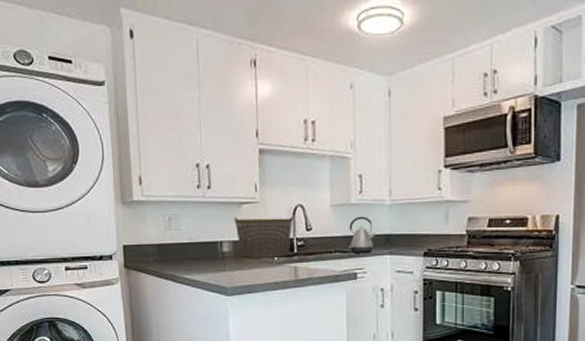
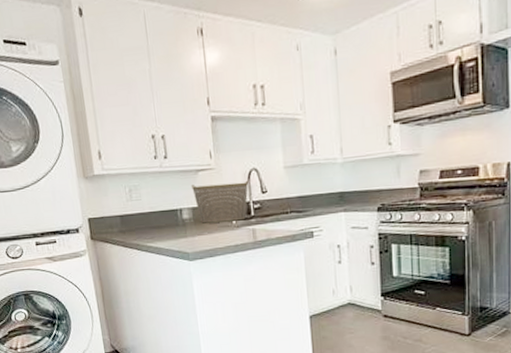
kettle: present [348,216,376,255] -> none [303,175,330,214]

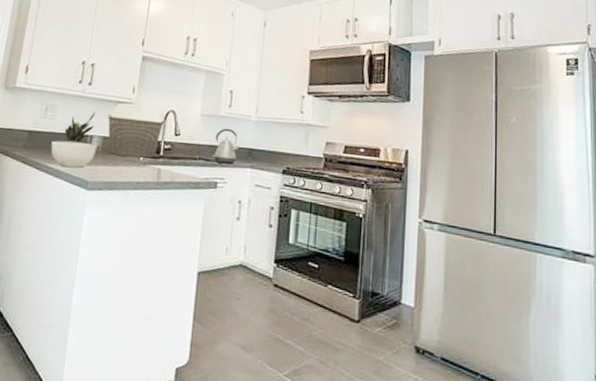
bowl: none [144,217,189,244] -> present [50,140,98,169]
potted plant: none [154,185,180,220] -> present [65,112,96,144]
kettle: none [303,175,330,214] -> present [212,128,240,165]

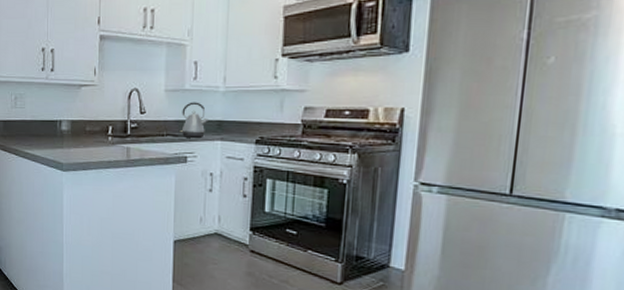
bowl: present [50,140,98,169] -> none [25,127,67,152]
potted plant: present [65,112,96,144] -> none [36,97,61,129]
basket: present [107,115,165,158] -> none [72,99,129,138]

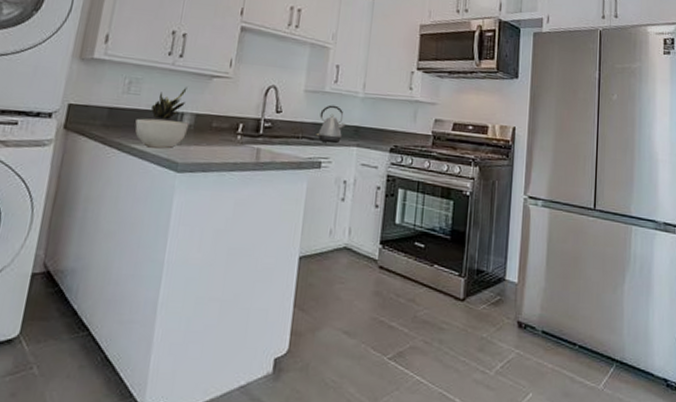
bowl: none [25,127,67,152] -> present [135,118,189,149]
potted plant: none [36,97,61,129] -> present [151,87,188,122]

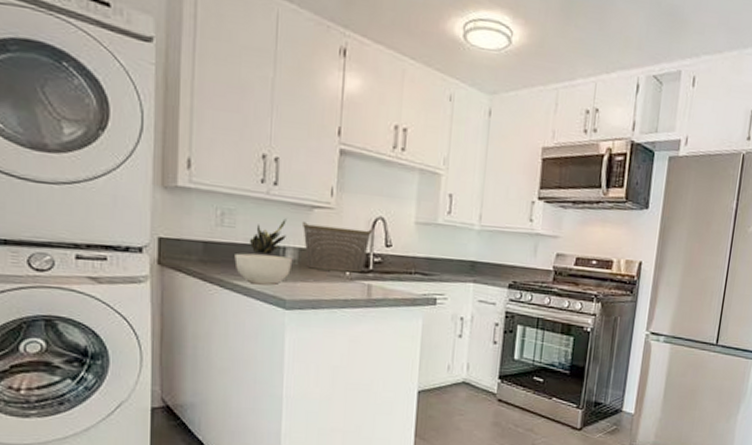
basket: none [200,90,265,137] -> present [301,222,373,273]
kettle: present [316,105,346,144] -> none [429,238,461,280]

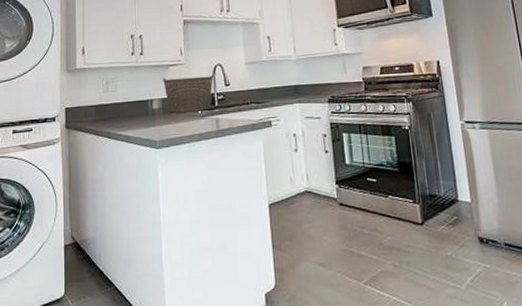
bowl: present [234,253,293,286] -> none [117,107,159,132]
potted plant: present [250,218,287,257] -> none [127,78,152,110]

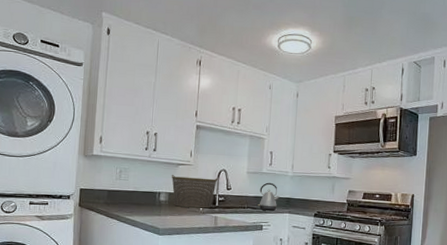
kettle: none [262,71,286,105] -> present [257,182,280,212]

